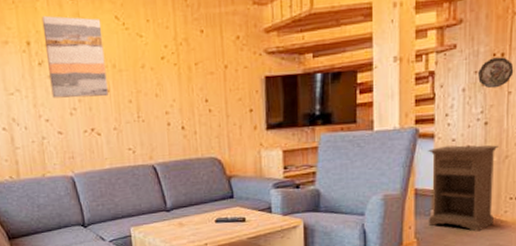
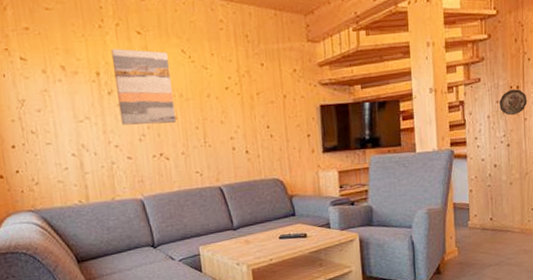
nightstand: present [428,145,498,232] -> none [462,163,520,240]

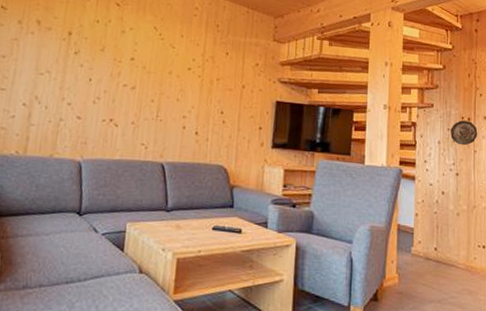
wall art: present [111,48,176,125] -> none [80,13,141,93]

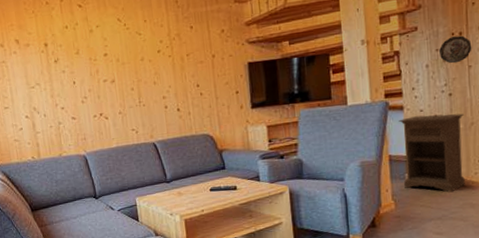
nightstand: none [409,189,468,275] -> present [399,113,465,193]

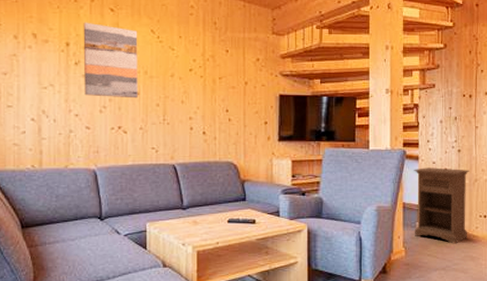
wall art: none [56,21,114,90] -> present [83,22,138,99]
decorative plate: present [439,35,472,64] -> none [452,98,479,123]

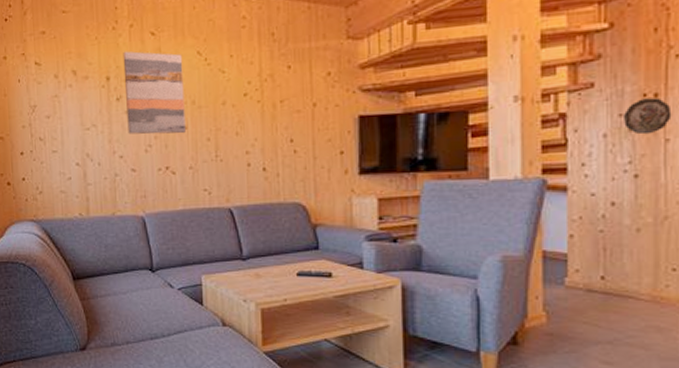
nightstand: present [414,167,469,244] -> none [559,201,654,309]
decorative plate: none [452,98,479,123] -> present [624,98,672,135]

